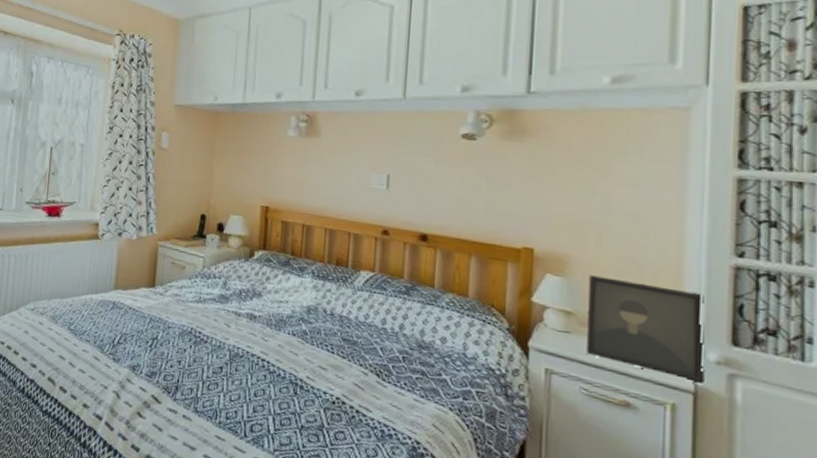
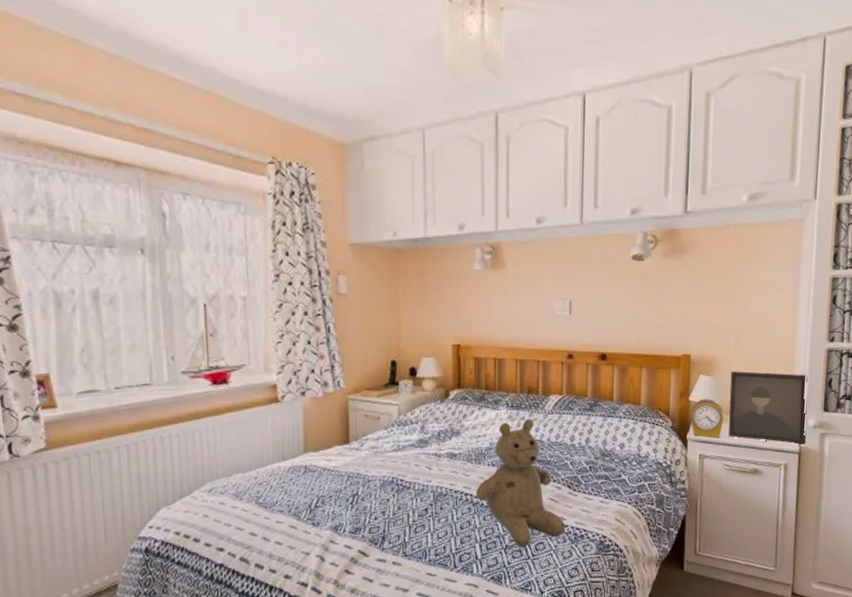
teddy bear: none [273,292,371,432] -> present [475,419,565,547]
alarm clock: none [533,302,581,353] -> present [690,399,724,438]

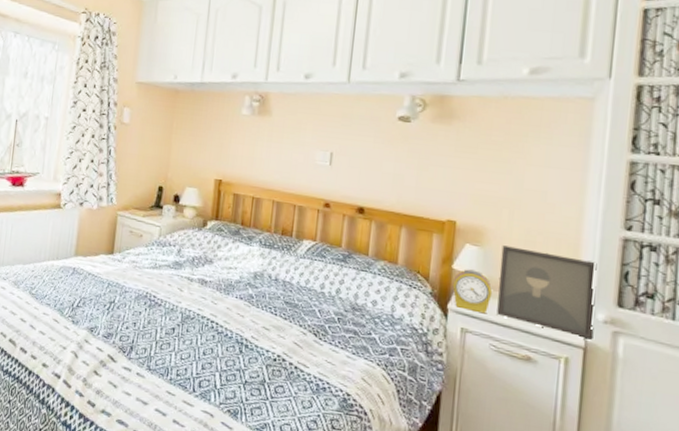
teddy bear: present [475,419,565,547] -> none [221,259,308,387]

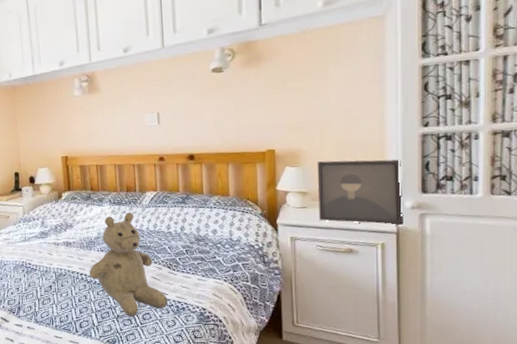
teddy bear: none [221,259,308,387] -> present [89,213,168,317]
alarm clock: present [452,269,493,314] -> none [279,187,314,222]

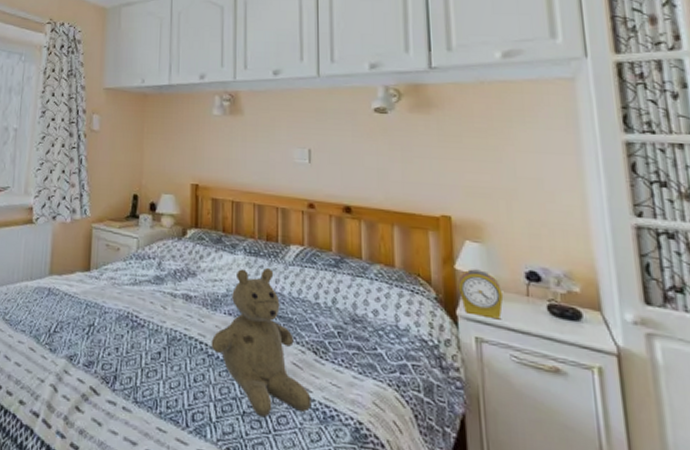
alarm clock: none [279,187,314,222] -> present [458,269,504,320]
picture frame: present [317,159,404,225] -> none [505,240,625,345]

